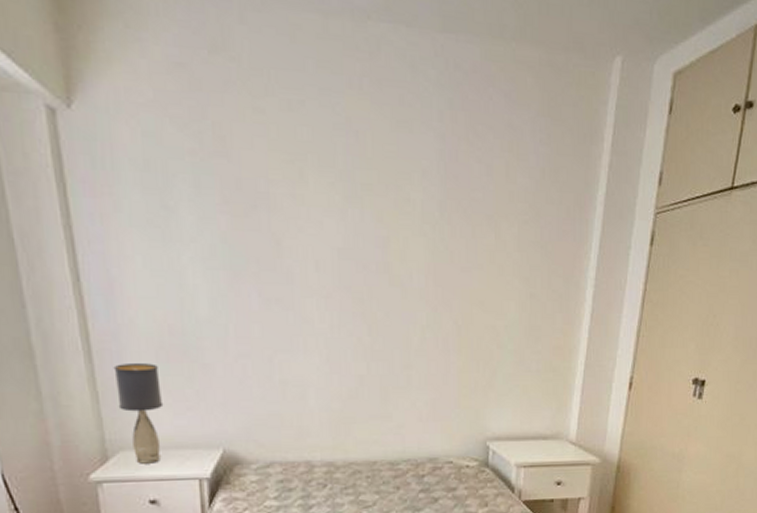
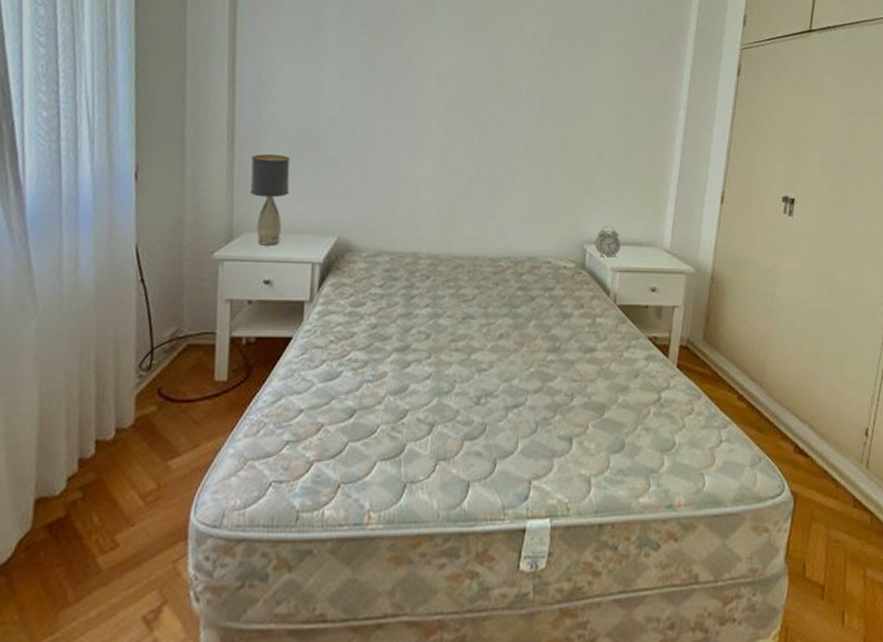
alarm clock: none [498,420,526,454] -> present [595,225,622,258]

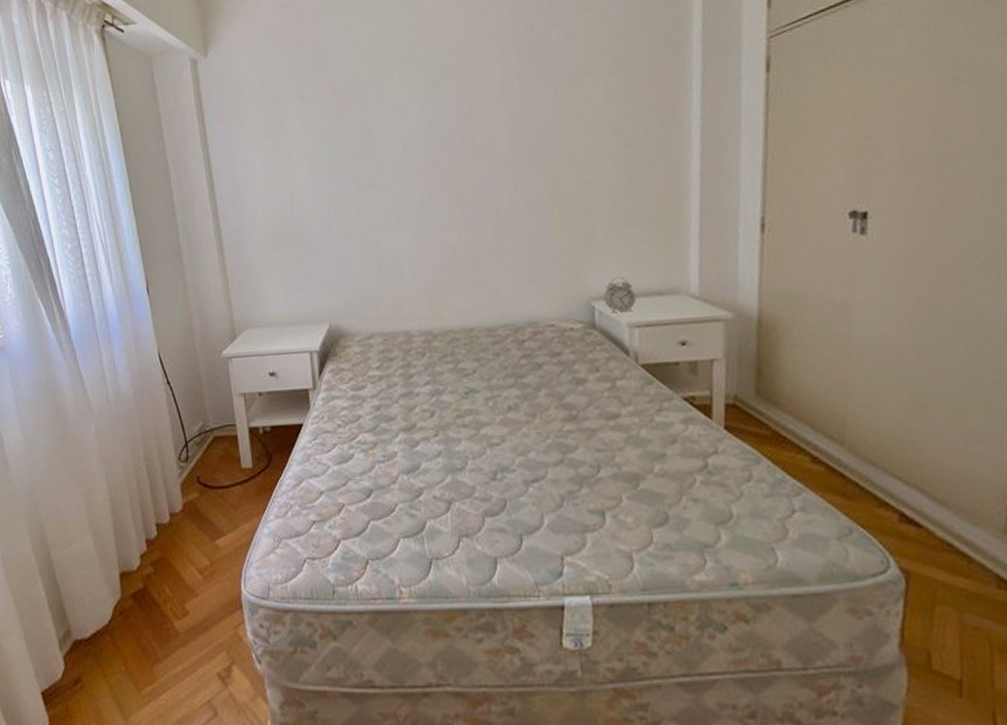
table lamp: present [249,154,290,246] -> none [239,251,279,340]

